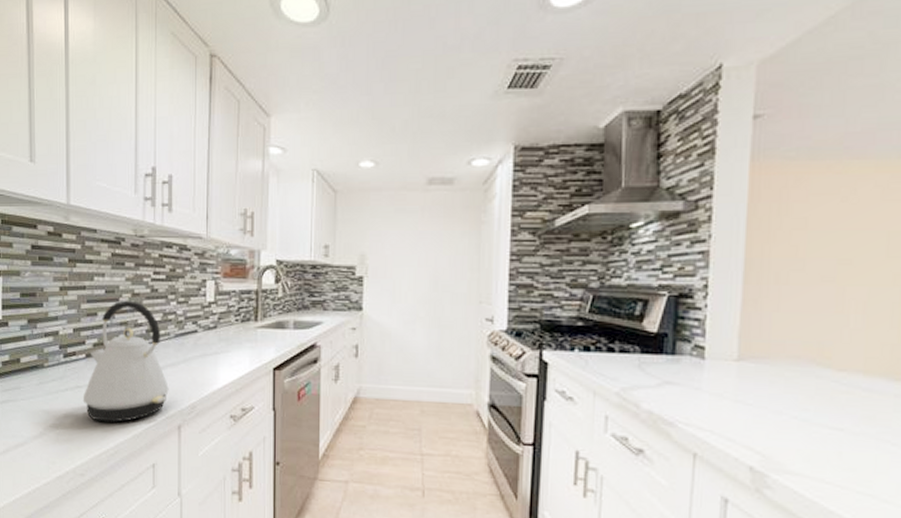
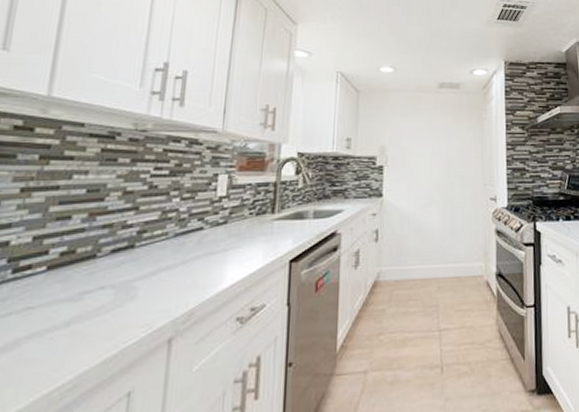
kettle: present [82,300,169,423] -> none [33,199,161,349]

